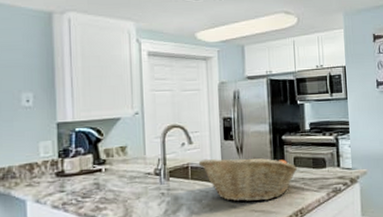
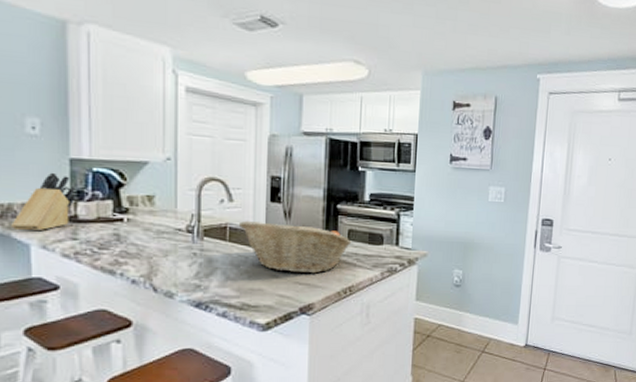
knife block: none [11,136,63,189] -> present [11,172,76,232]

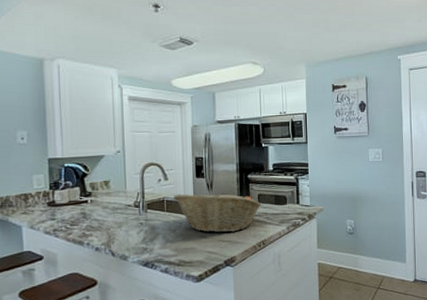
knife block: present [11,172,76,232] -> none [8,170,53,216]

